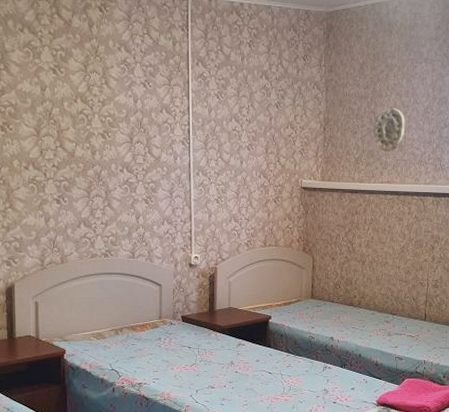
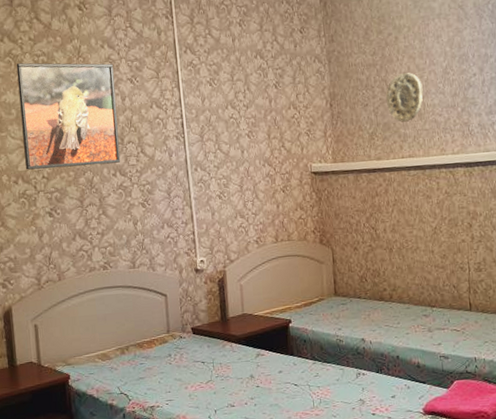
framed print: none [34,55,129,160] -> present [16,62,121,170]

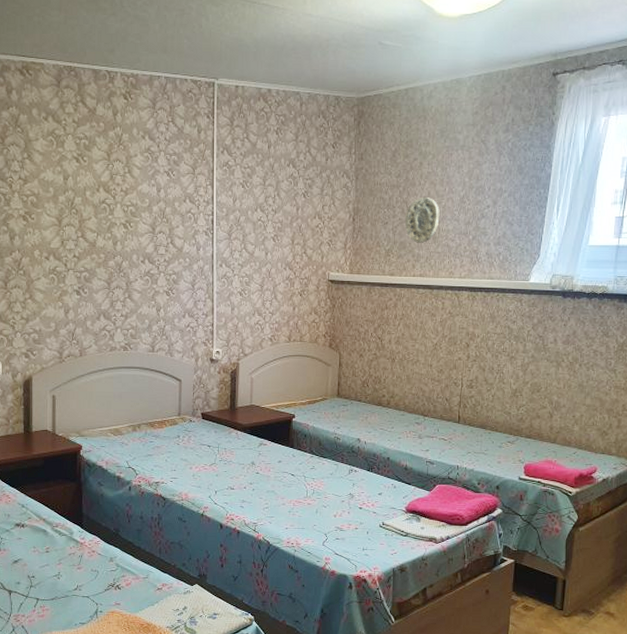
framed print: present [16,62,121,170] -> none [58,144,152,250]

